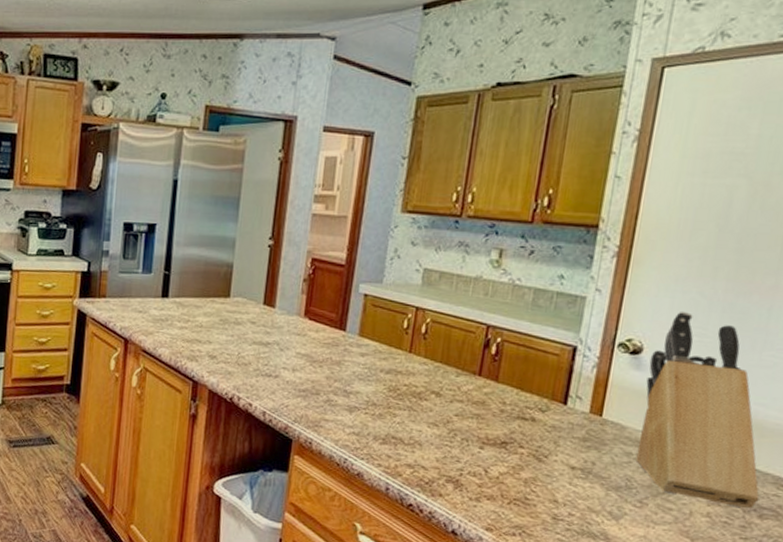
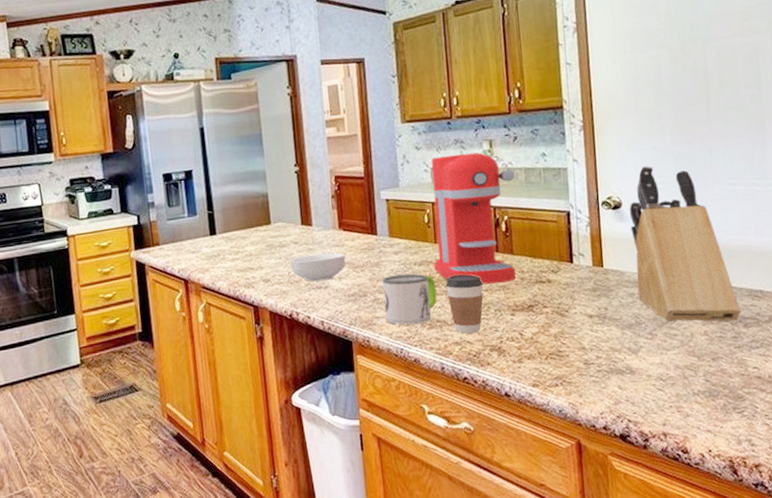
cereal bowl: none [242,338,305,370] -> present [290,253,346,282]
mug: none [335,378,400,436] -> present [382,273,437,325]
coffee maker: none [402,257,522,411] -> present [431,152,516,285]
coffee cup: none [410,391,455,459] -> present [445,274,484,334]

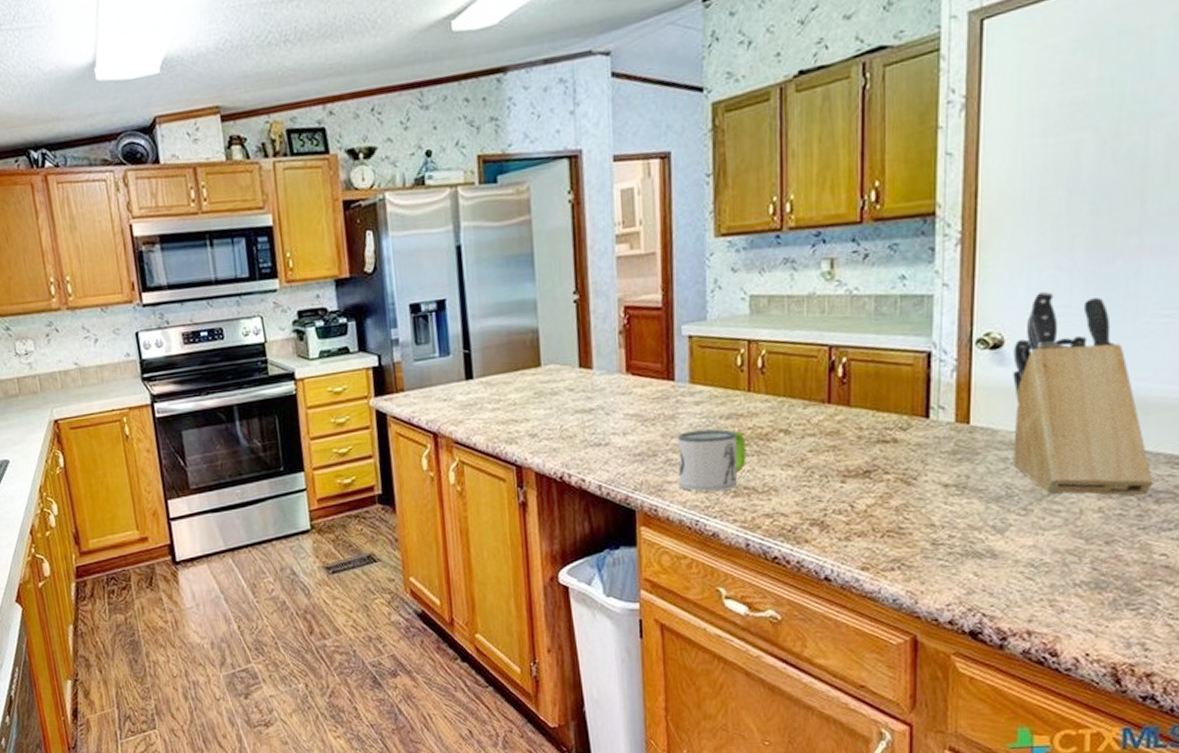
cereal bowl: present [290,253,346,282] -> none [563,402,633,438]
coffee maker: present [431,152,516,285] -> none [745,275,862,444]
coffee cup: present [445,274,484,334] -> none [758,430,808,504]

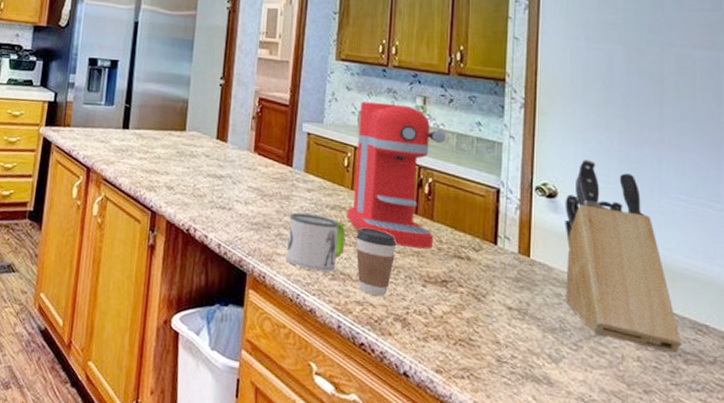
coffee maker: none [745,275,862,444] -> present [346,101,446,249]
coffee cup: none [758,430,808,504] -> present [356,227,397,296]

